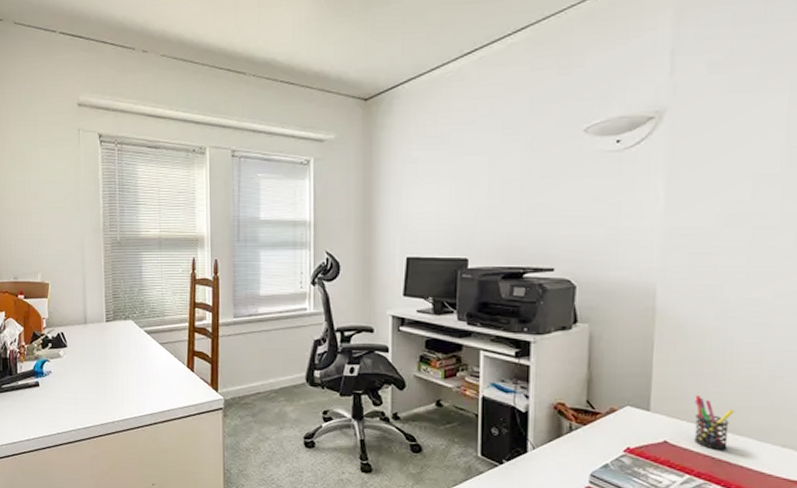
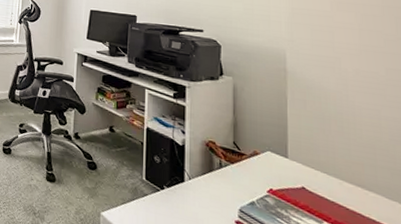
pen holder: present [694,395,735,450] -> none [326,149,363,203]

